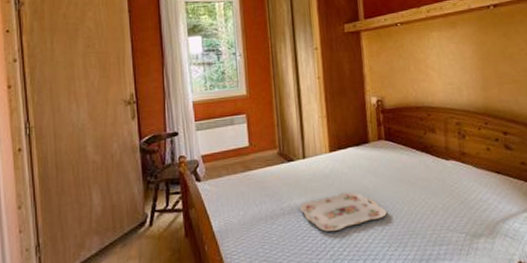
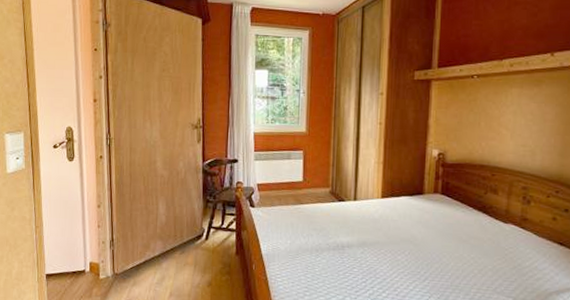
serving tray: present [300,191,387,232] -> none [345,238,432,273]

